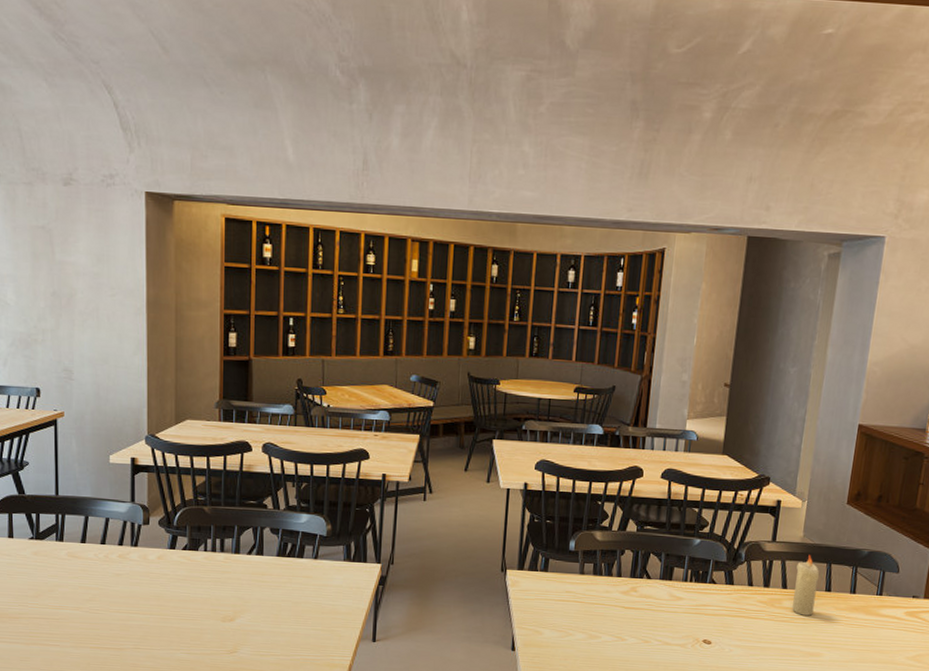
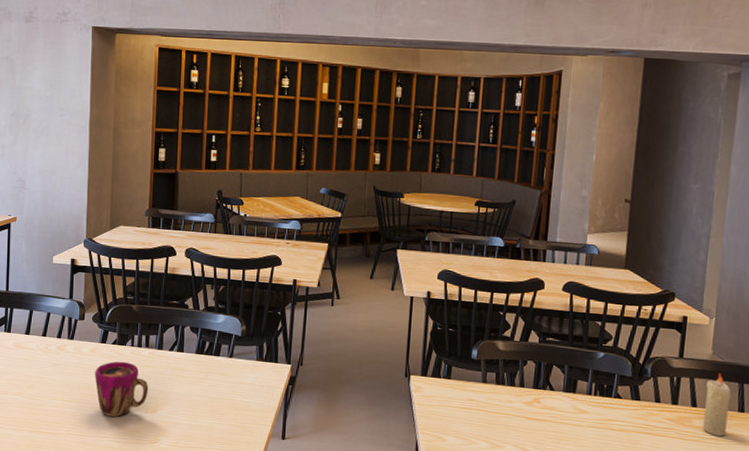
cup: none [164,568,225,628] -> present [95,361,148,418]

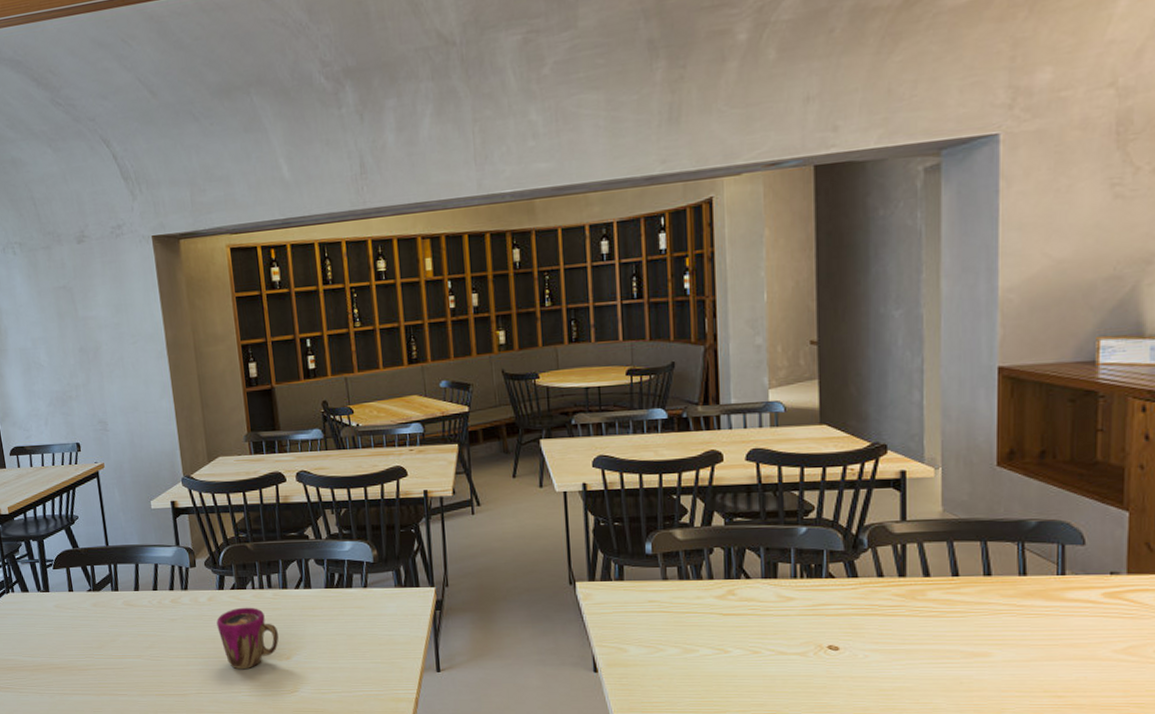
candle: present [703,372,731,437] -> none [940,532,973,608]

